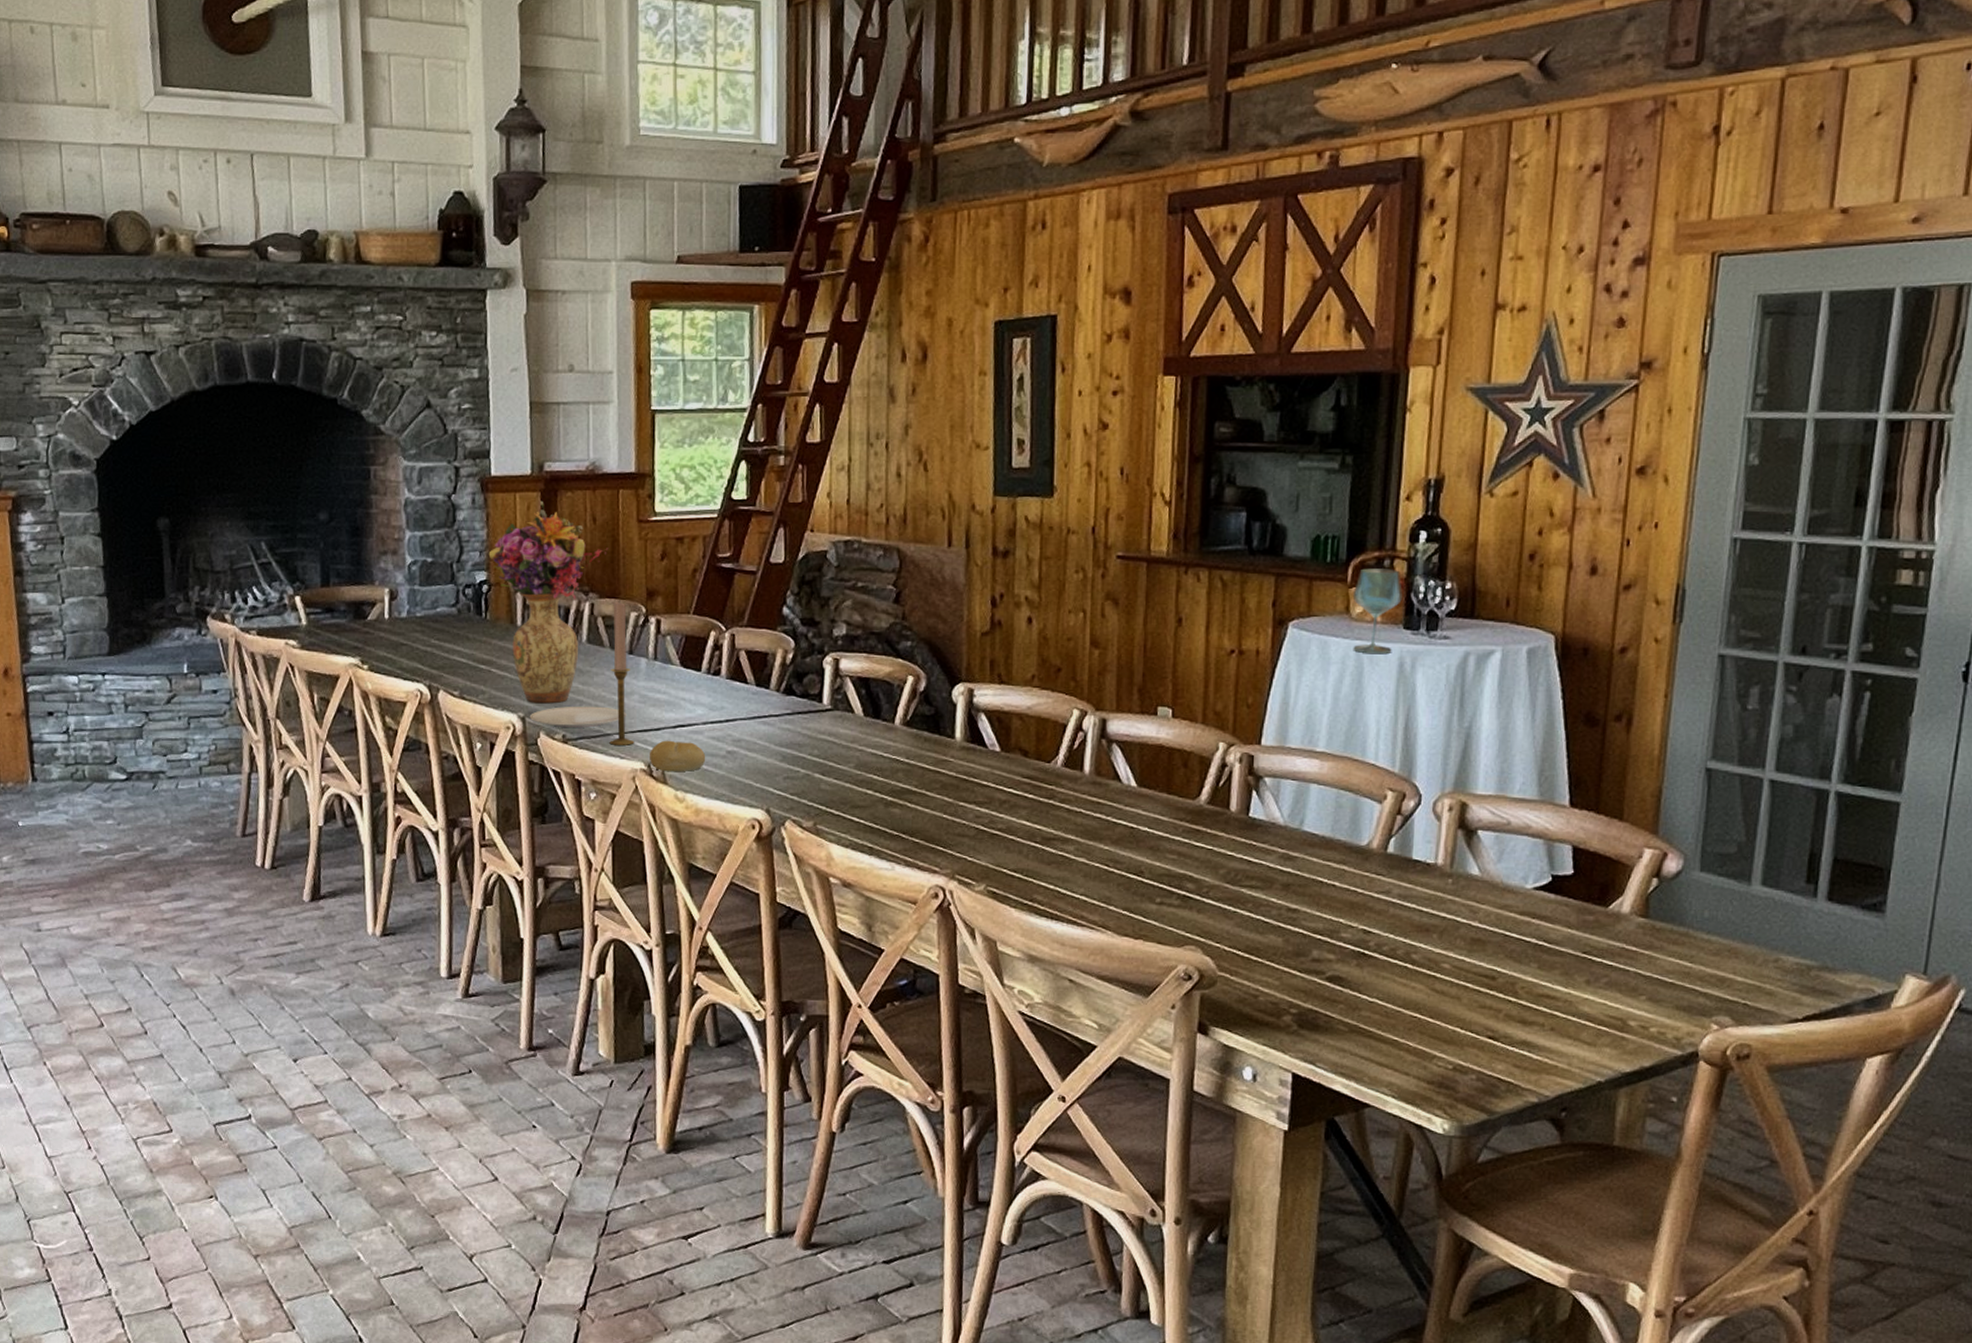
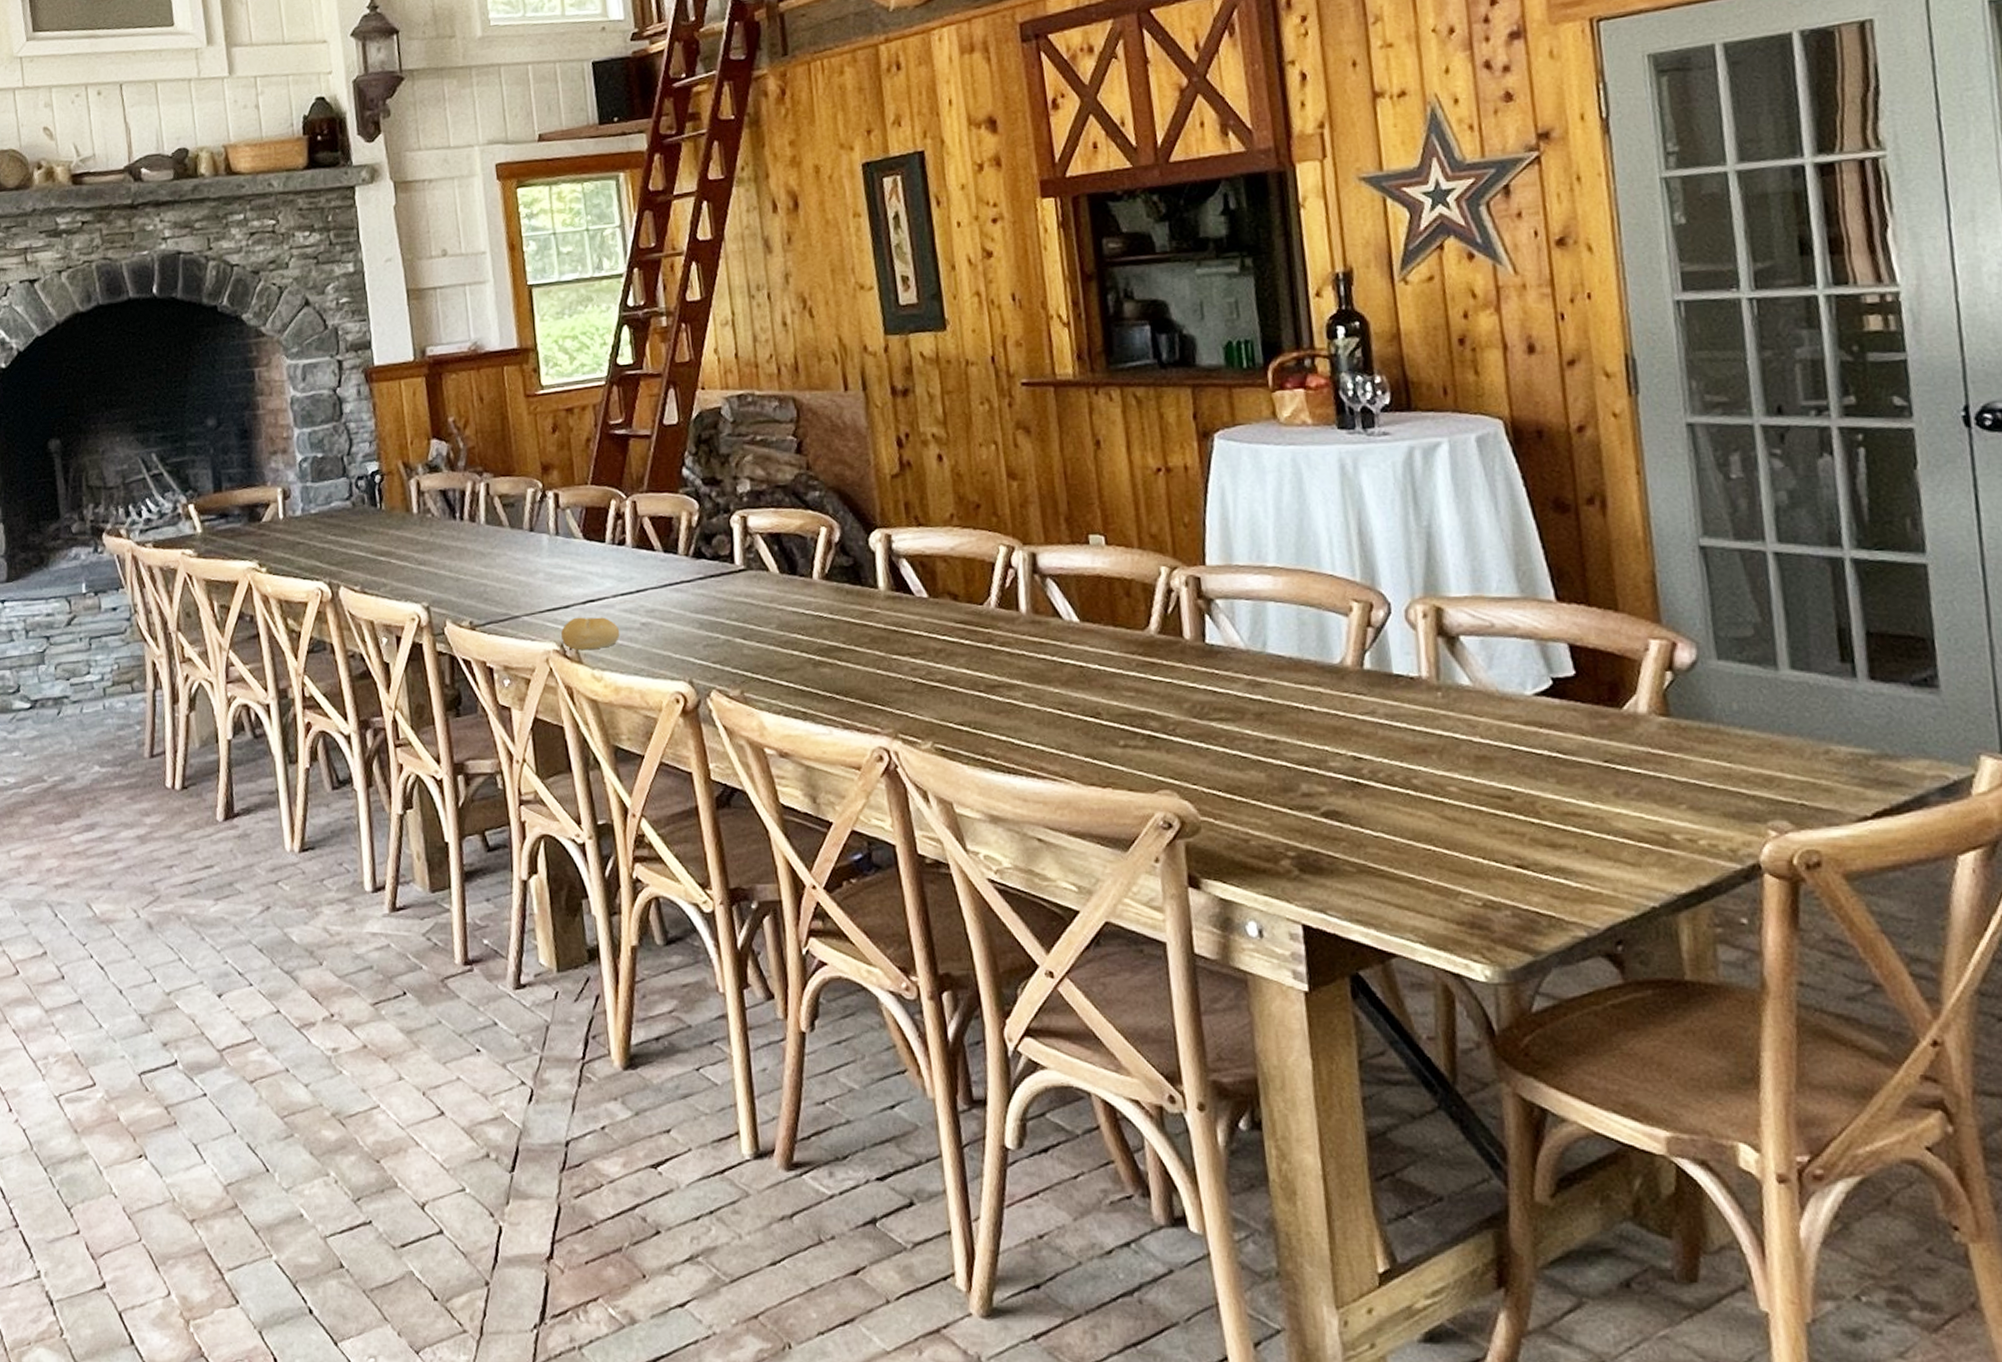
flower arrangement: present [488,500,609,705] -> none [378,385,499,593]
plate: present [529,706,626,728] -> none [433,588,533,614]
candlestick: present [609,600,635,745] -> none [508,477,545,628]
wine glass: present [1352,568,1402,655] -> none [1276,368,1331,459]

